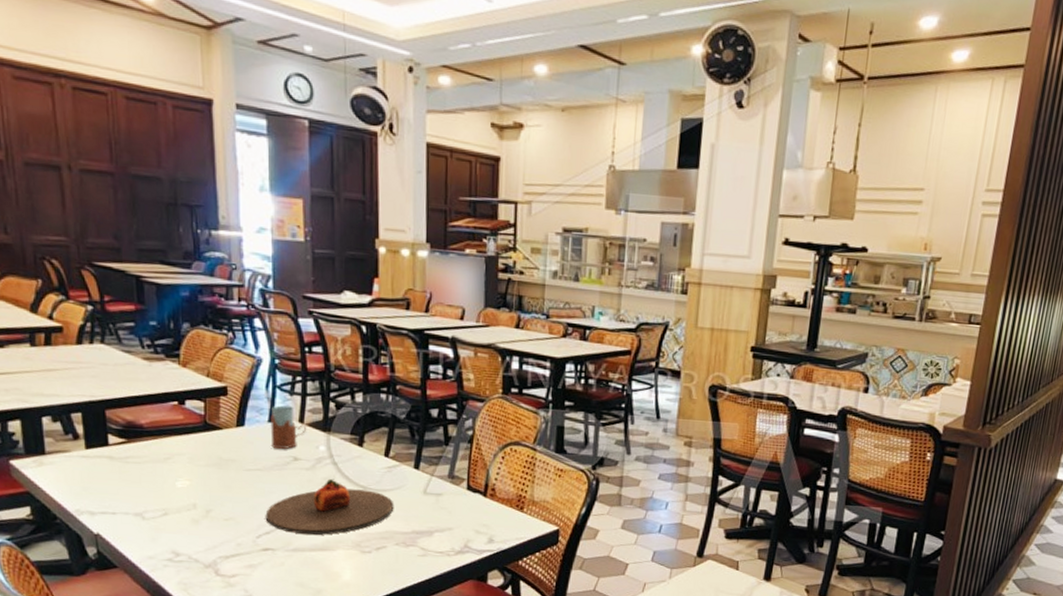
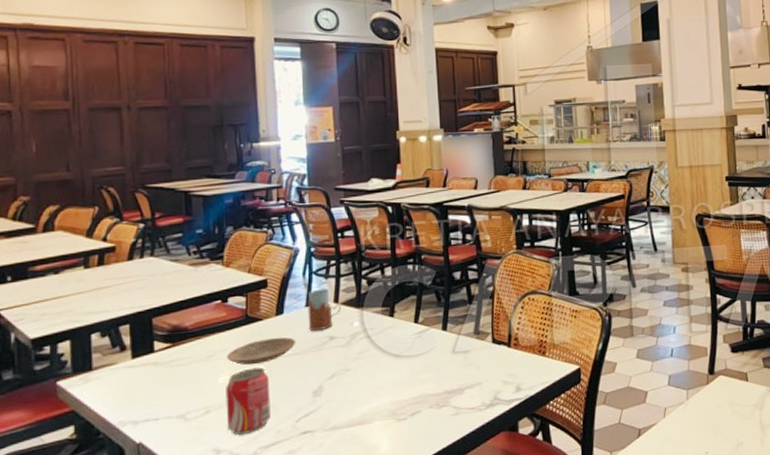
beverage can: none [184,476,231,542] -> present [226,367,271,435]
plate: none [185,449,258,474] -> present [227,337,296,365]
plate: present [265,478,394,535] -> none [304,351,426,412]

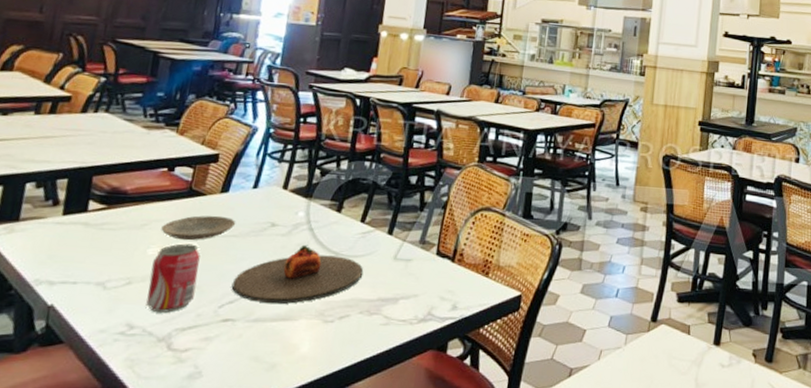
plate: none [304,351,426,412] -> present [231,244,364,304]
drinking glass: present [307,288,342,332] -> none [252,172,290,216]

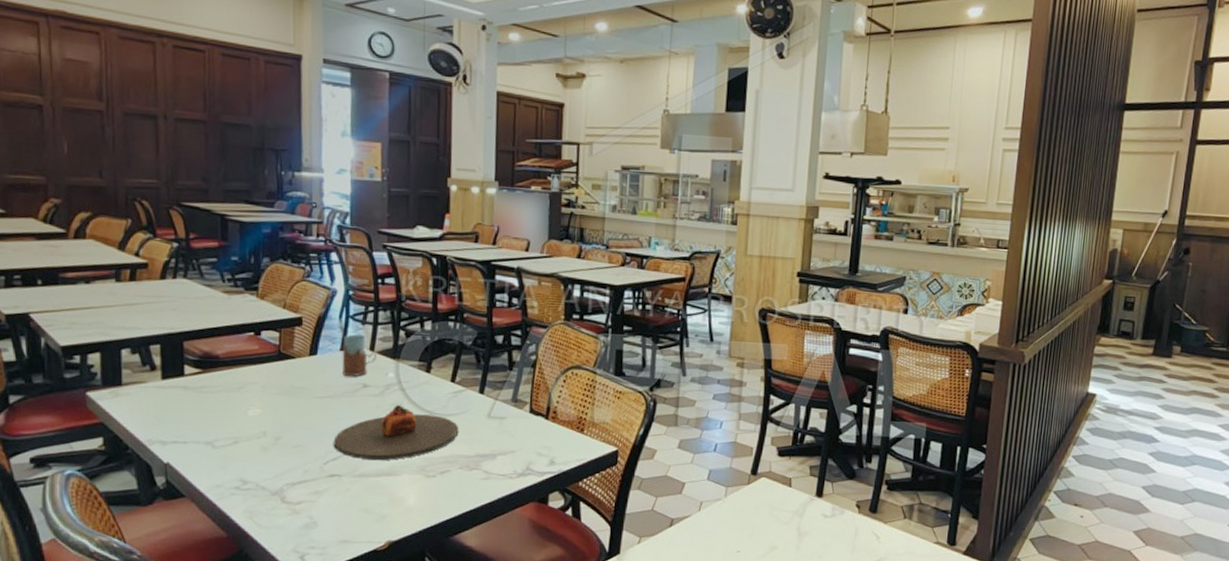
beverage can: present [146,243,201,313] -> none [254,404,300,469]
plate: present [161,215,236,241] -> none [257,378,329,402]
drinking glass: none [252,172,290,216] -> present [342,334,377,377]

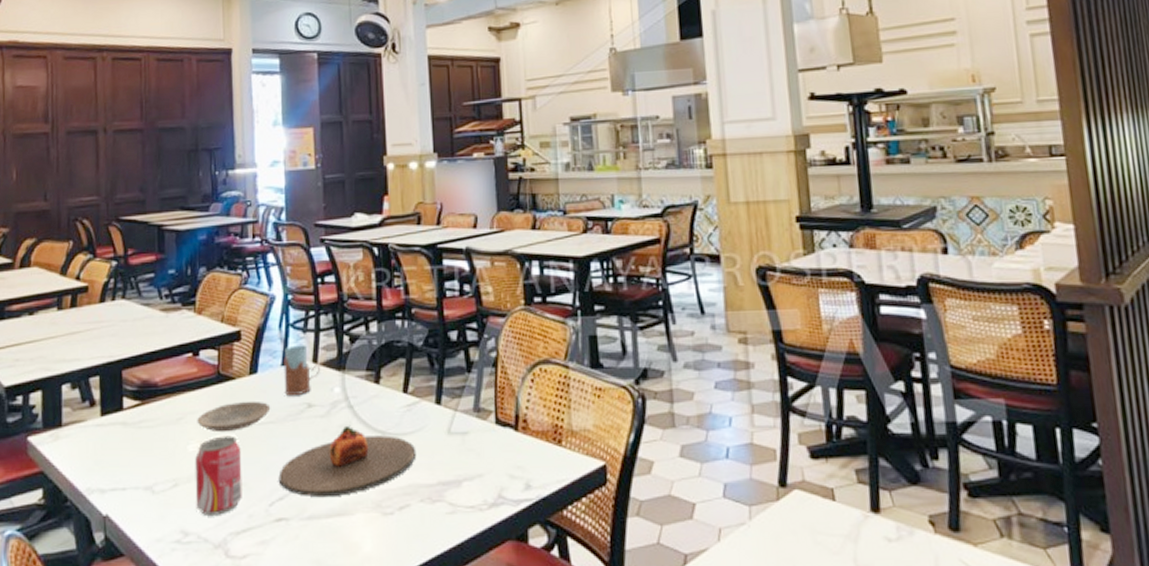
beverage can: none [254,404,300,469] -> present [195,435,242,515]
plate: none [257,378,329,402] -> present [197,402,271,433]

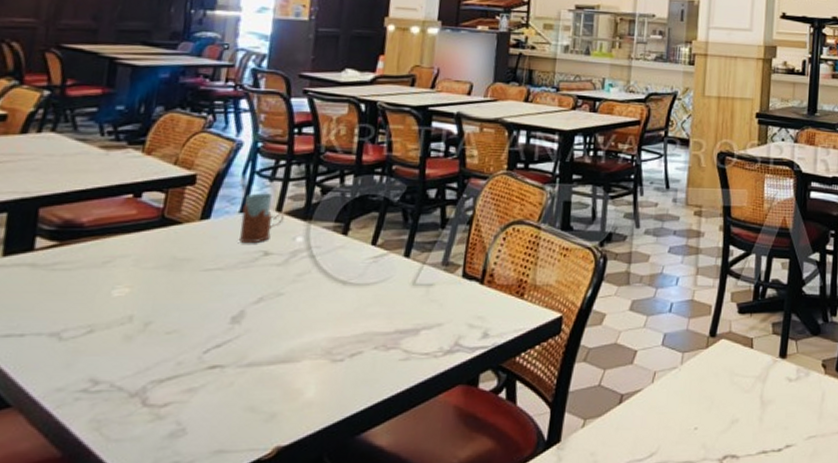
beverage can: present [195,435,242,515] -> none [113,281,178,363]
plate: present [197,402,271,433] -> none [128,248,221,278]
plate: present [278,425,417,498] -> none [218,274,377,345]

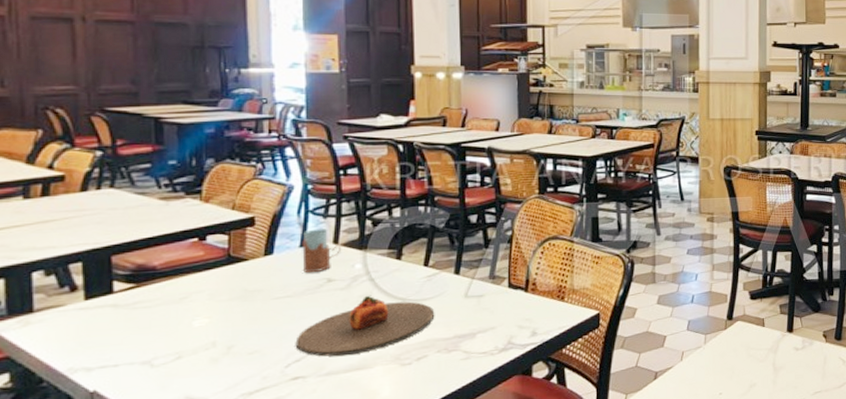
plate: none [218,274,377,345] -> present [295,295,435,357]

